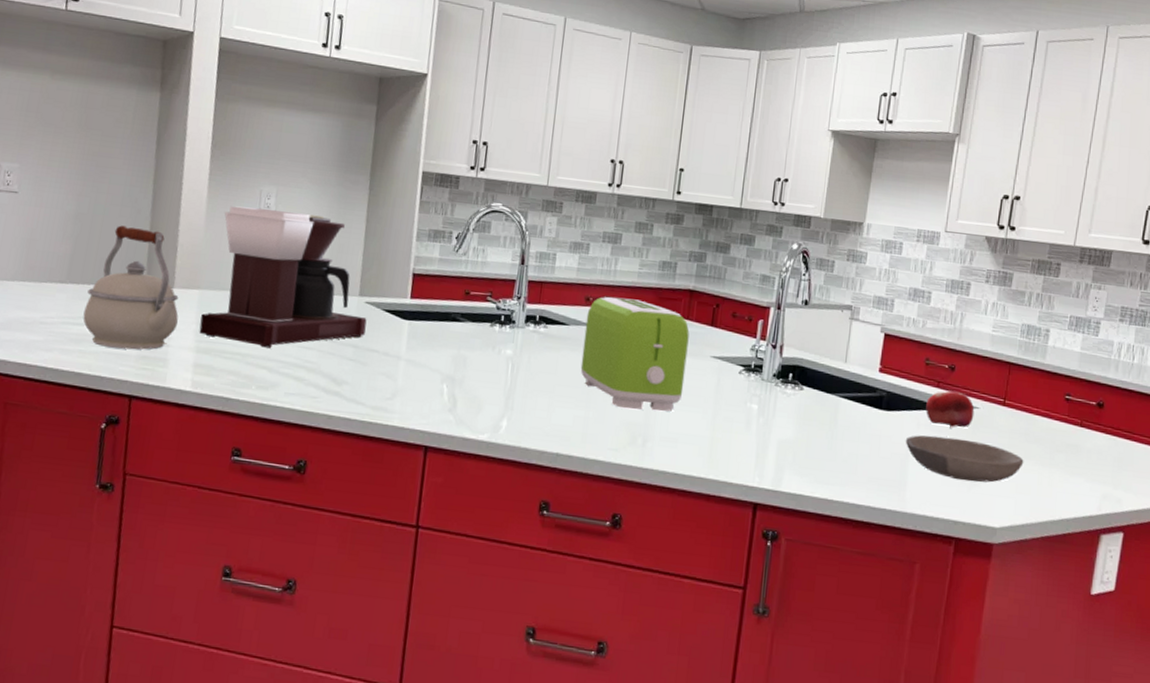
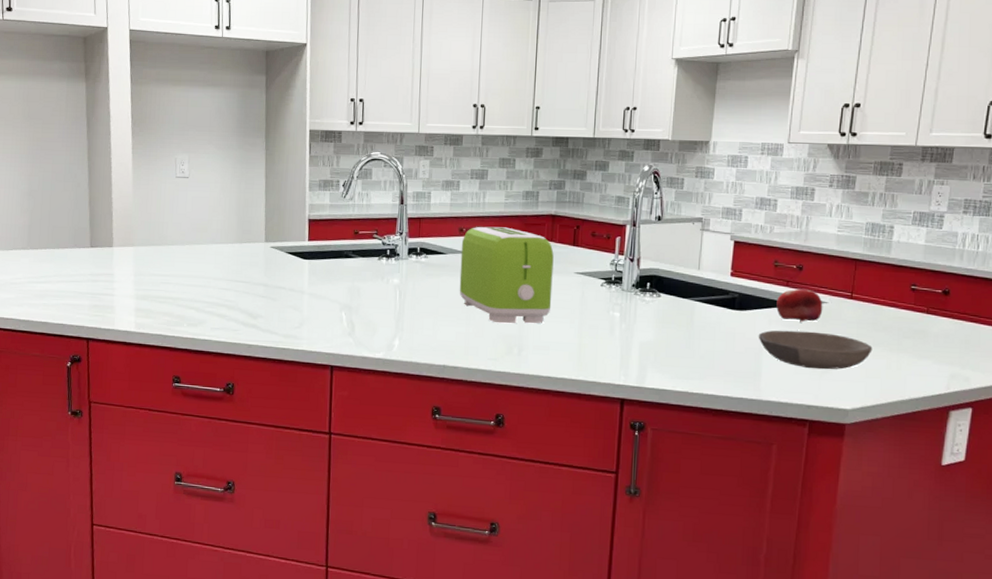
kettle: present [83,225,179,350] -> none [44,198,119,301]
coffee maker: present [199,205,367,348] -> none [137,173,273,292]

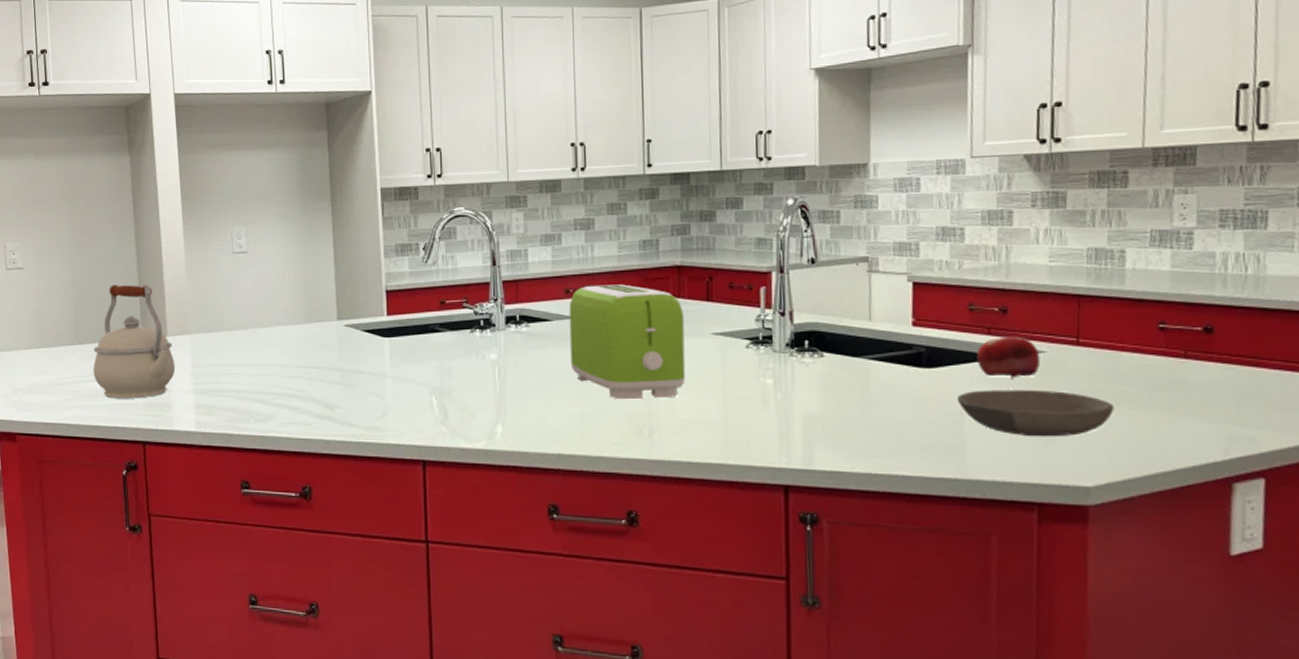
kettle: none [44,198,119,301] -> present [93,284,175,399]

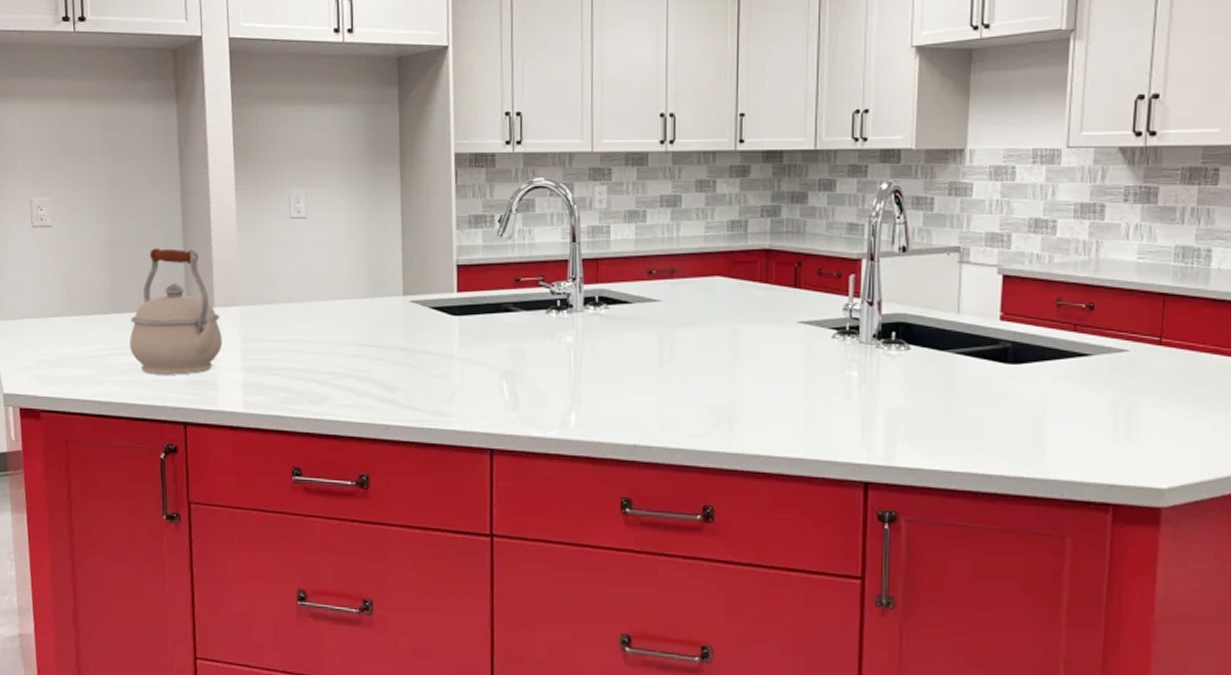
toaster: present [569,284,686,400] -> none [650,266,770,390]
bowl: present [956,389,1115,437] -> none [1039,388,1192,438]
fruit: present [977,336,1041,379] -> none [1062,334,1124,377]

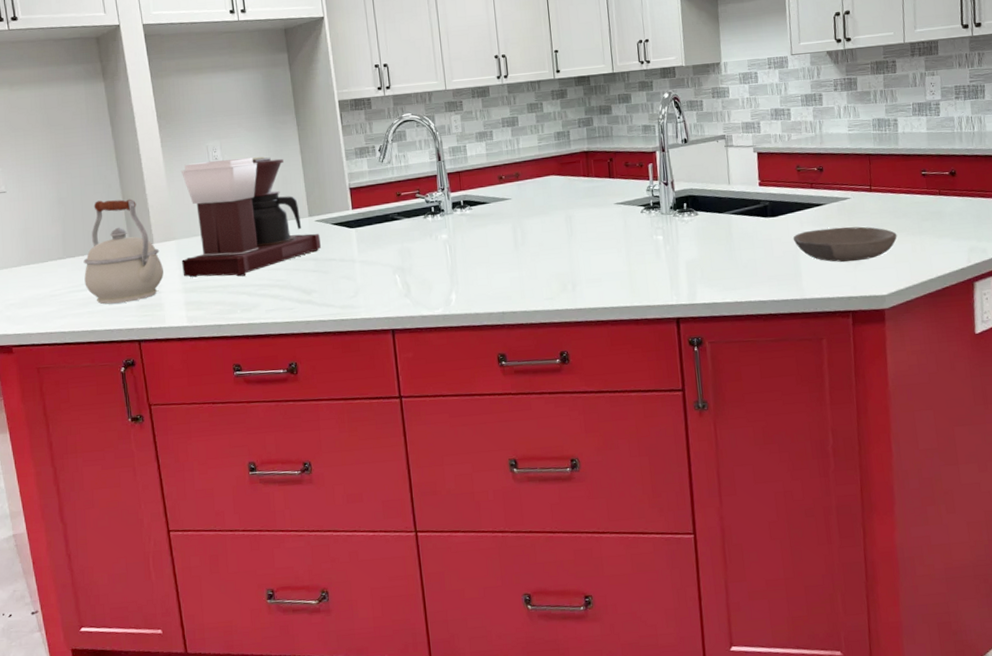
coffee maker: none [244,213,414,360] -> present [181,156,321,278]
bowl: none [1039,388,1192,438] -> present [792,226,897,263]

